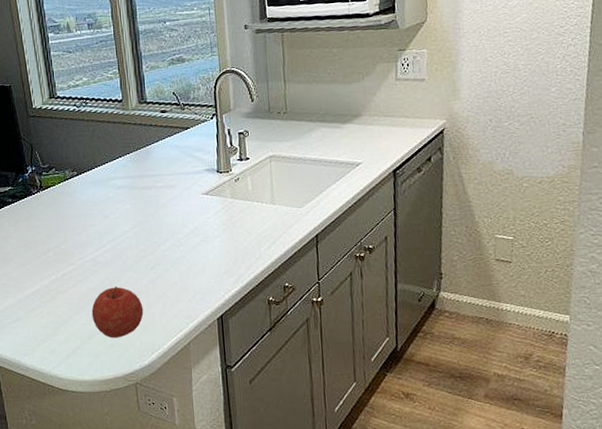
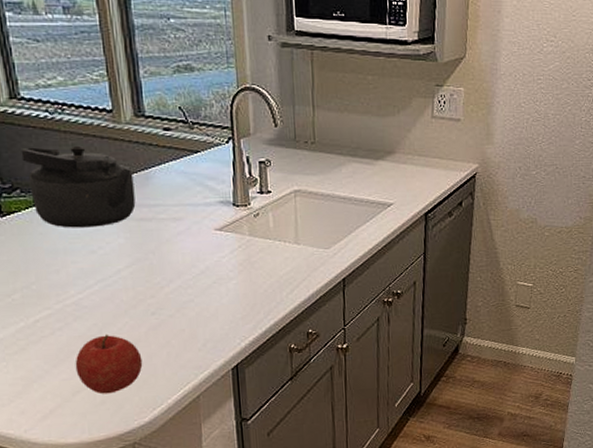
kettle: none [56,130,139,198] -> present [21,145,136,228]

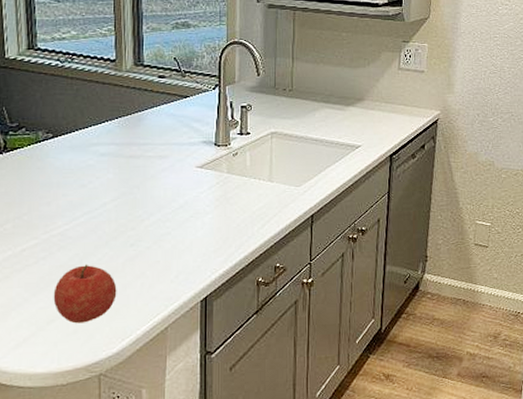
kettle: present [21,145,136,228] -> none [31,90,127,164]

